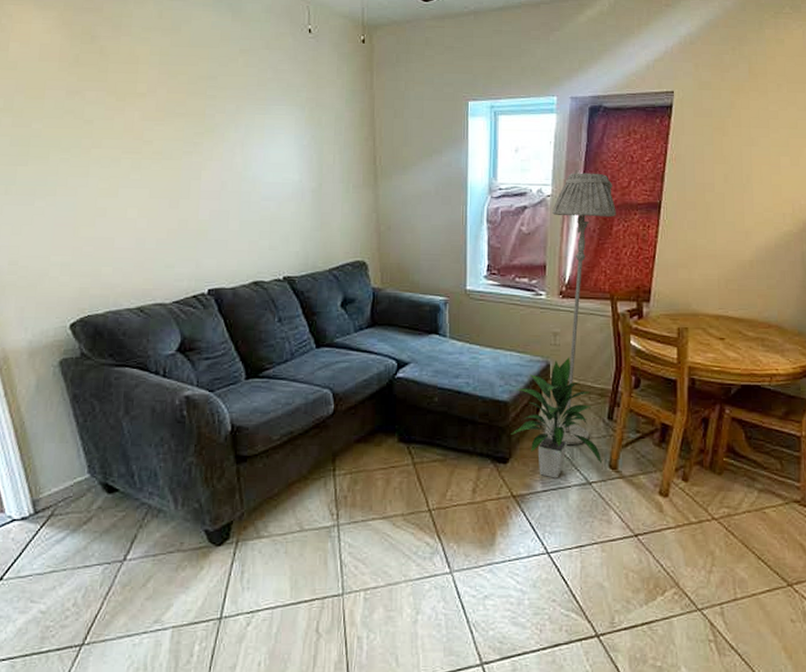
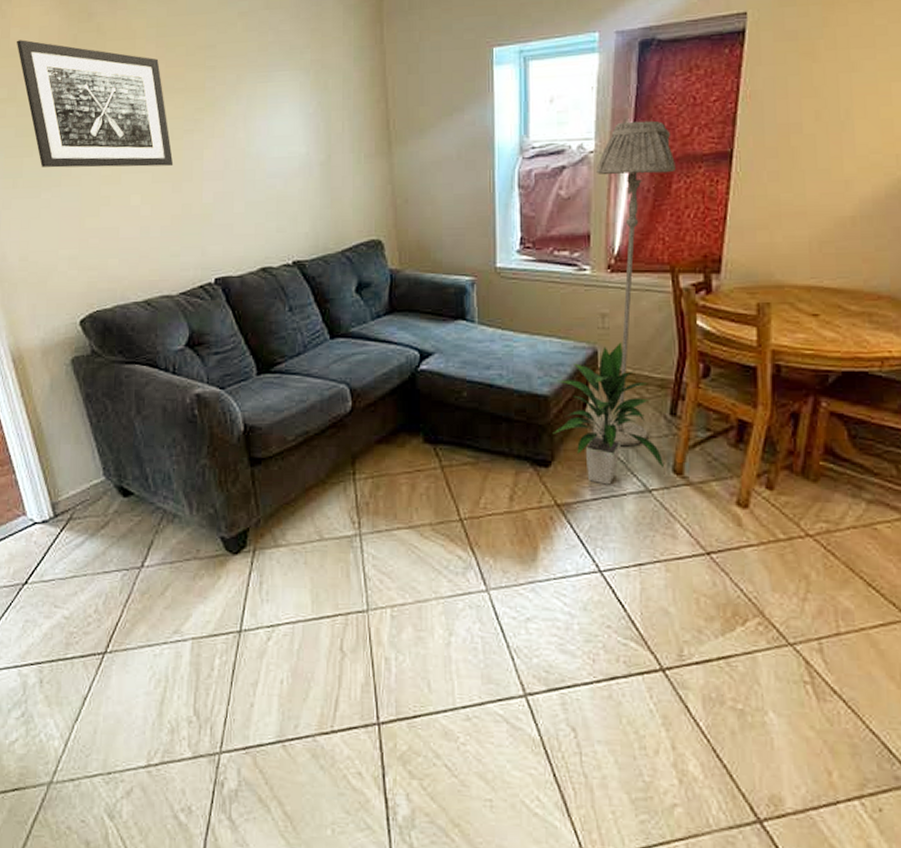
wall art: none [16,54,172,183] -> present [17,39,174,168]

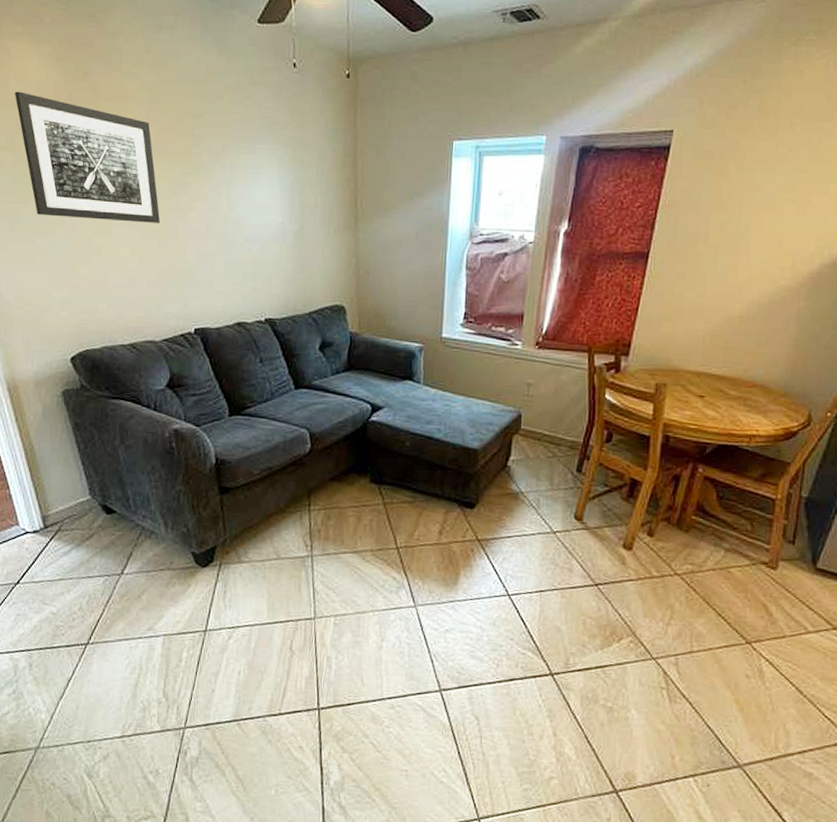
indoor plant: present [552,342,665,485] -> none [479,408,568,526]
floor lamp: present [592,120,676,445] -> none [511,218,601,495]

